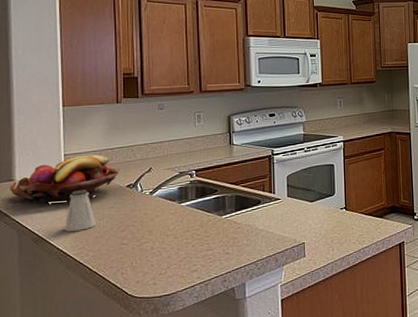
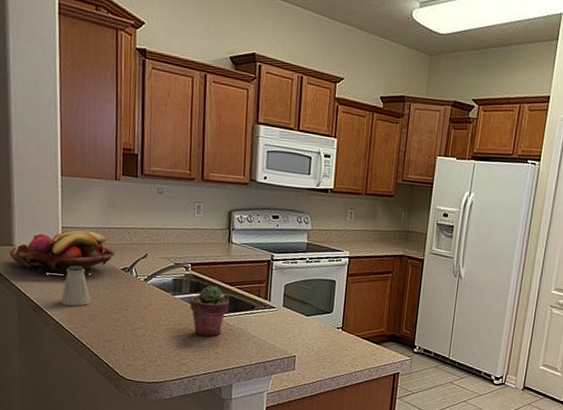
potted succulent: none [197,188,236,239] -> present [190,285,229,336]

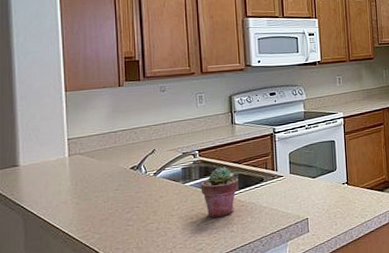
fruit basket: present [9,230,116,273] -> none [14,137,124,188]
saltshaker: present [60,265,91,306] -> none [69,173,101,215]

